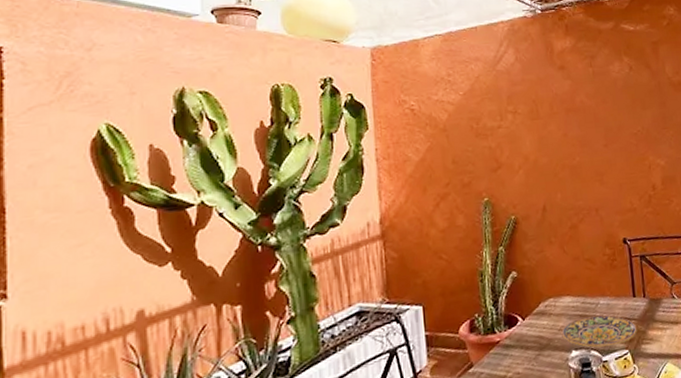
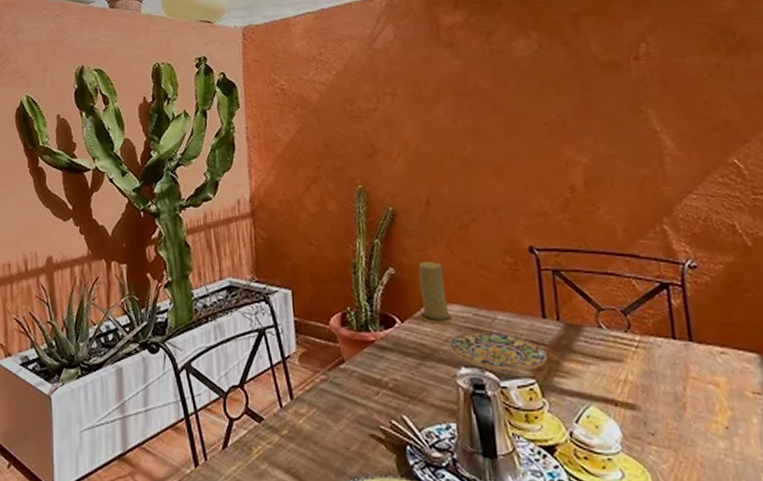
candle: none [536,261,566,317] -> present [418,262,454,324]

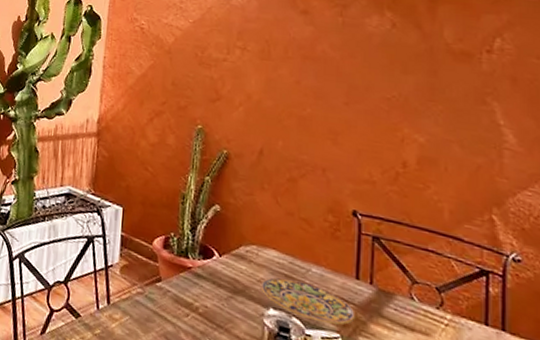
candle: present [418,262,454,324] -> none [237,205,269,266]

